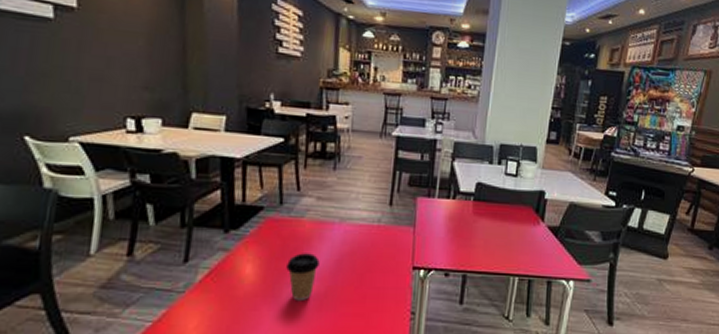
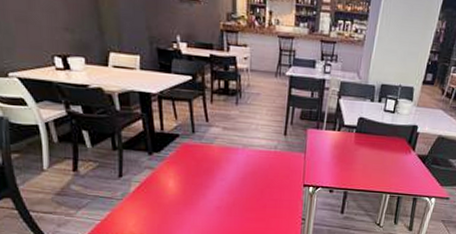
coffee cup: present [286,253,320,302] -> none [201,172,228,209]

